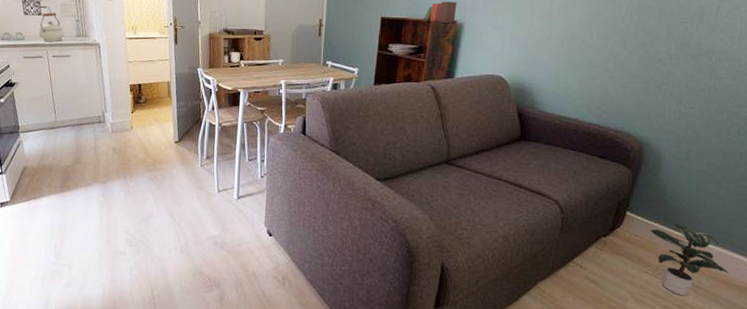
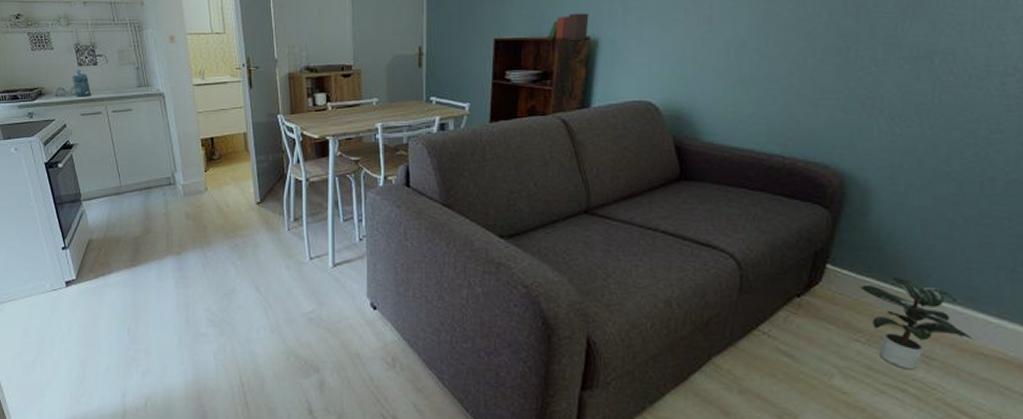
canister: none [17,18,35,42] -> present [72,70,92,97]
kettle: present [39,13,64,42] -> none [96,61,124,95]

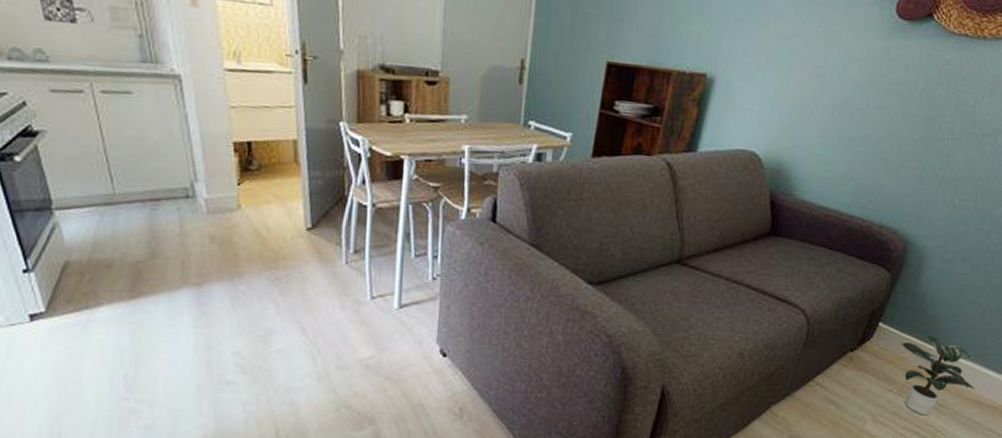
canister: present [72,70,92,97] -> none [34,25,68,67]
books: present [546,13,589,42] -> none [662,44,709,78]

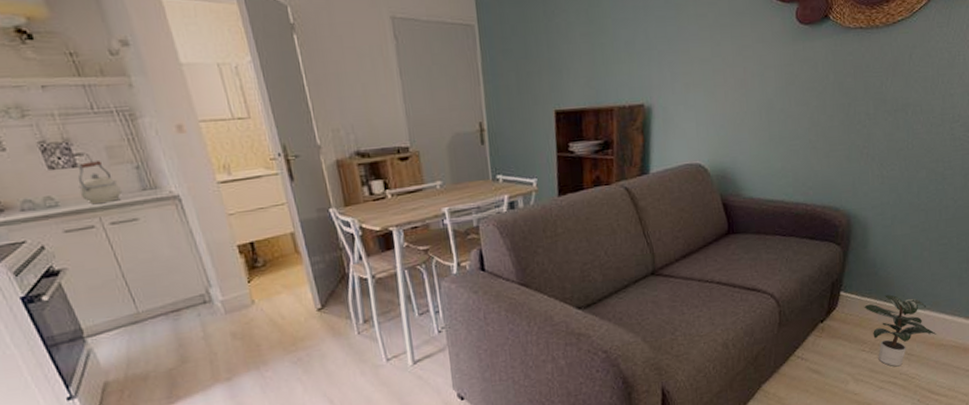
kettle: none [74,19,119,69] -> present [77,161,122,205]

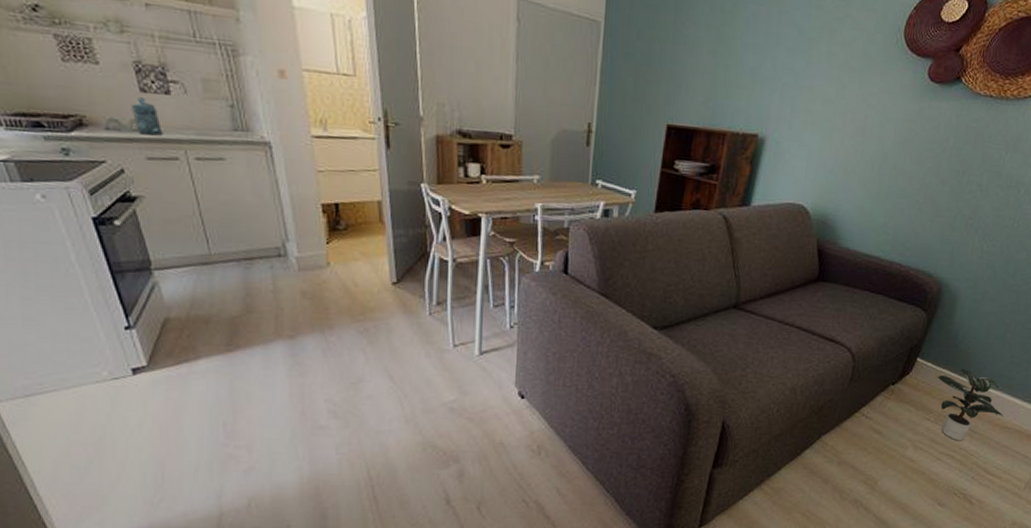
canister: none [41,174,76,210] -> present [130,97,164,136]
kettle: present [77,161,122,205] -> none [169,91,212,137]

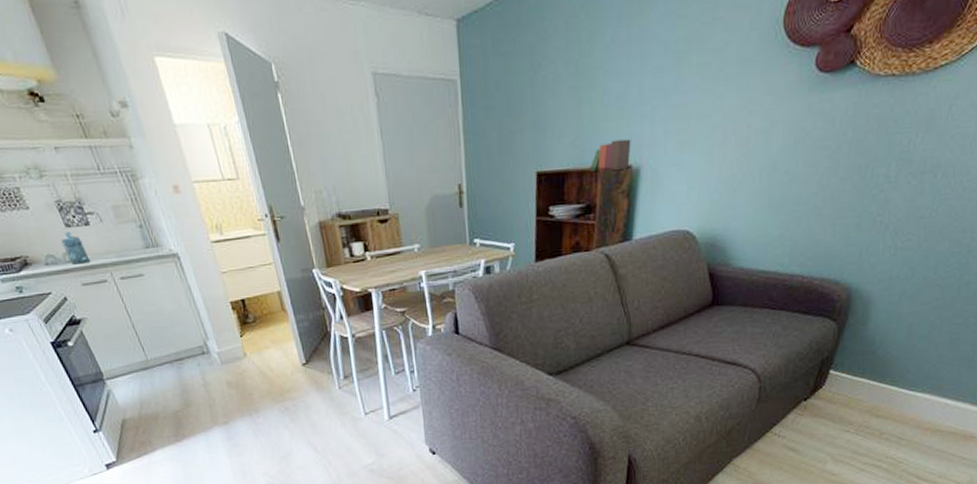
books: none [717,108,760,139] -> present [589,139,631,173]
potted plant: present [937,369,1003,441] -> none [854,375,934,450]

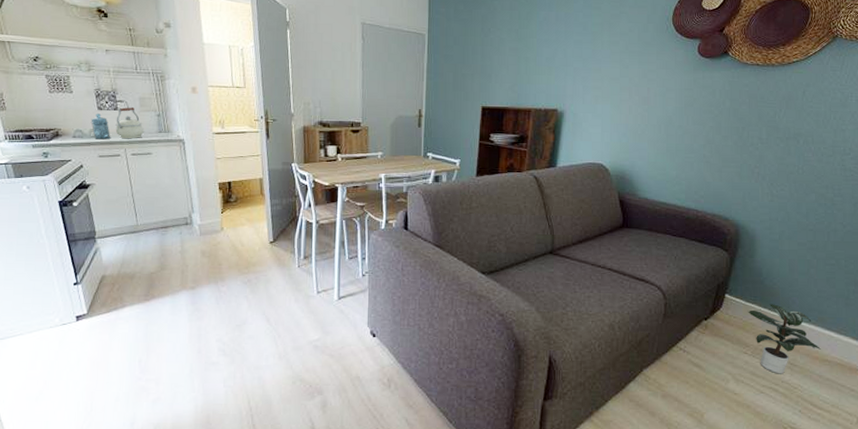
kettle: none [89,220,128,261] -> present [115,107,144,139]
books: present [589,139,631,173] -> none [523,89,557,113]
potted plant: none [854,375,934,450] -> present [747,304,821,374]

